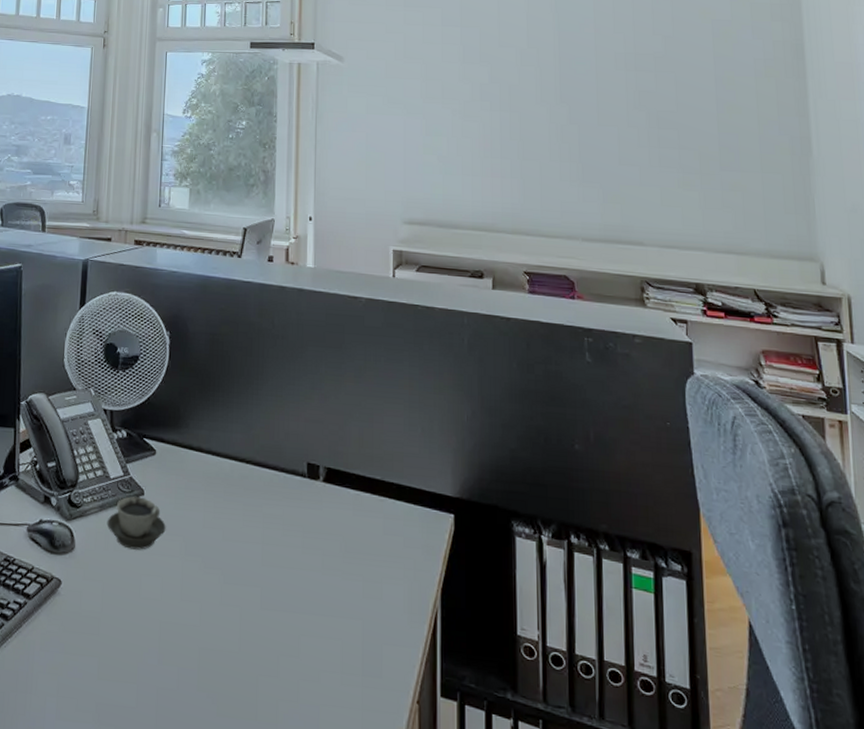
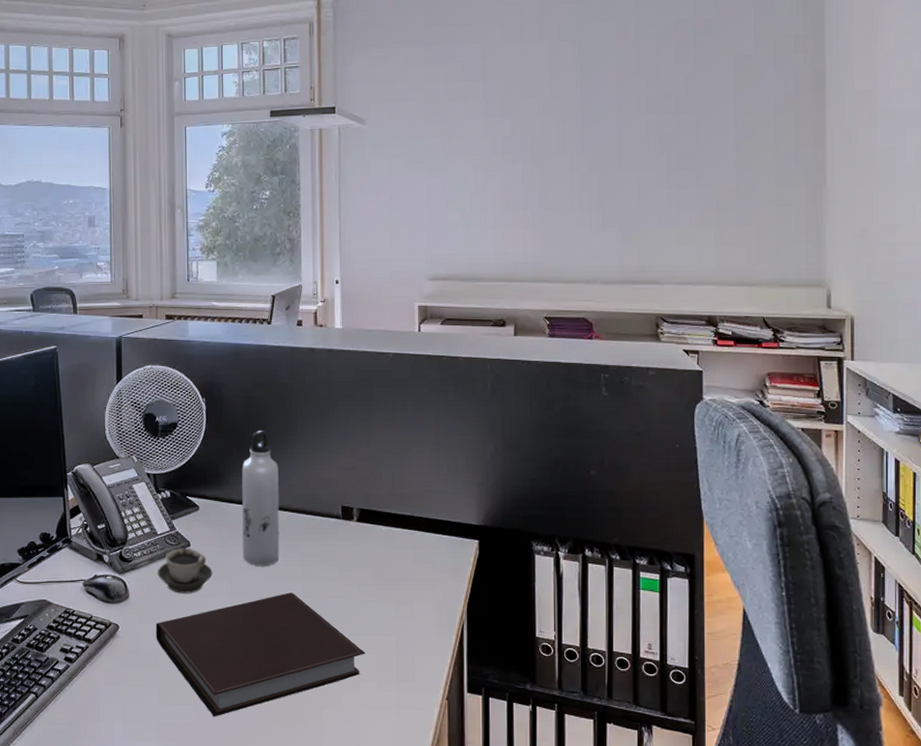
notebook: none [100,558,328,701] -> present [156,592,366,717]
water bottle: none [200,371,242,525] -> present [242,431,280,566]

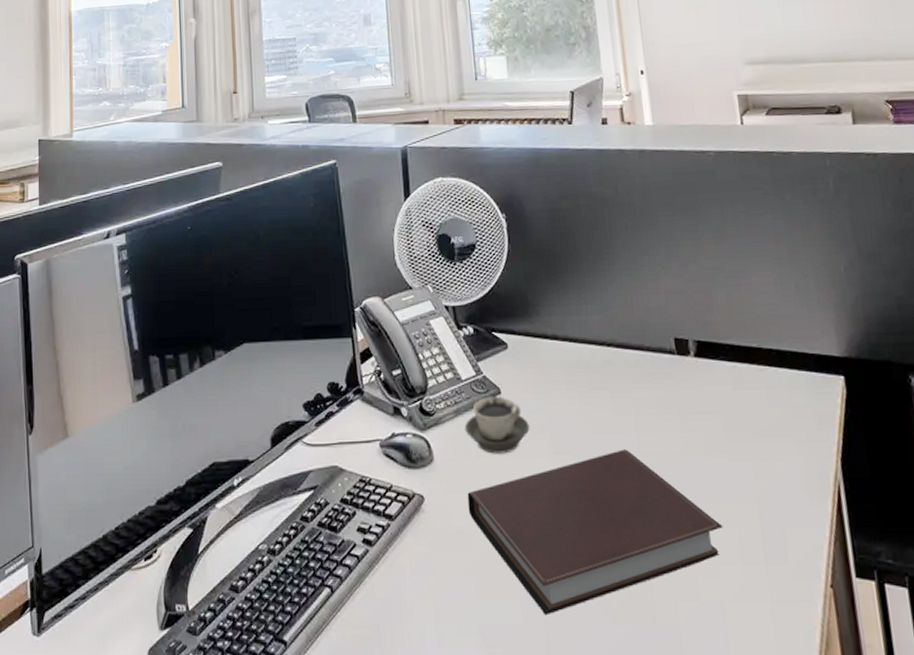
water bottle: present [242,431,280,566] -> none [553,249,607,417]

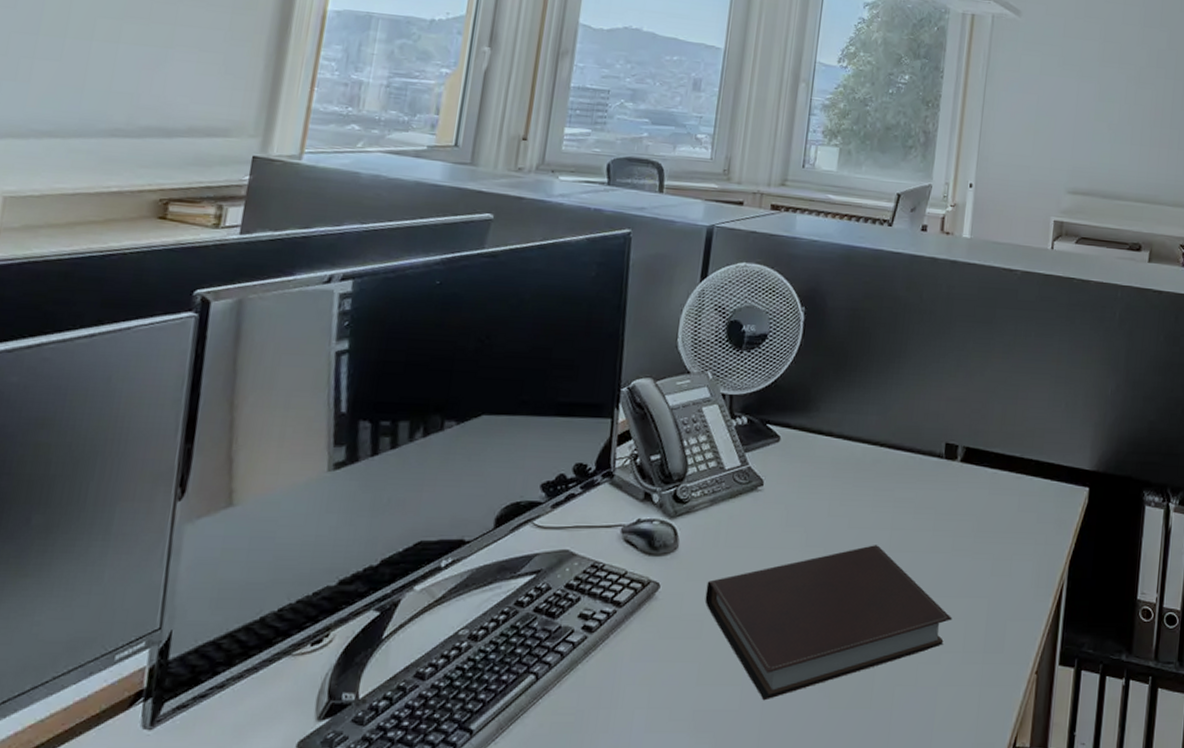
cup: present [464,397,530,454] -> none [717,488,786,545]

